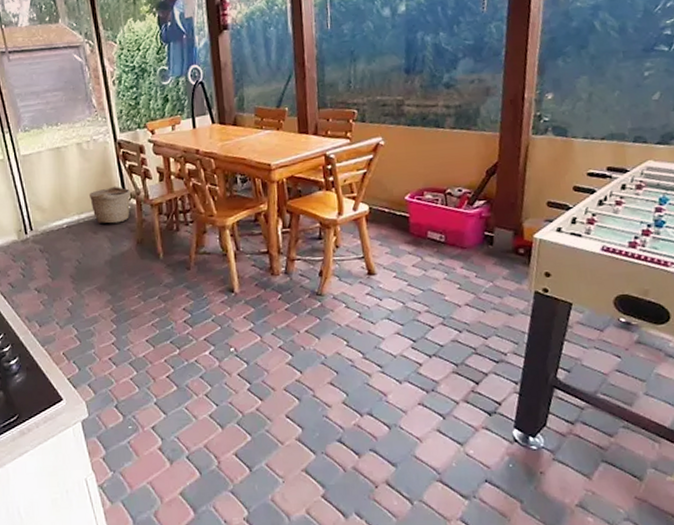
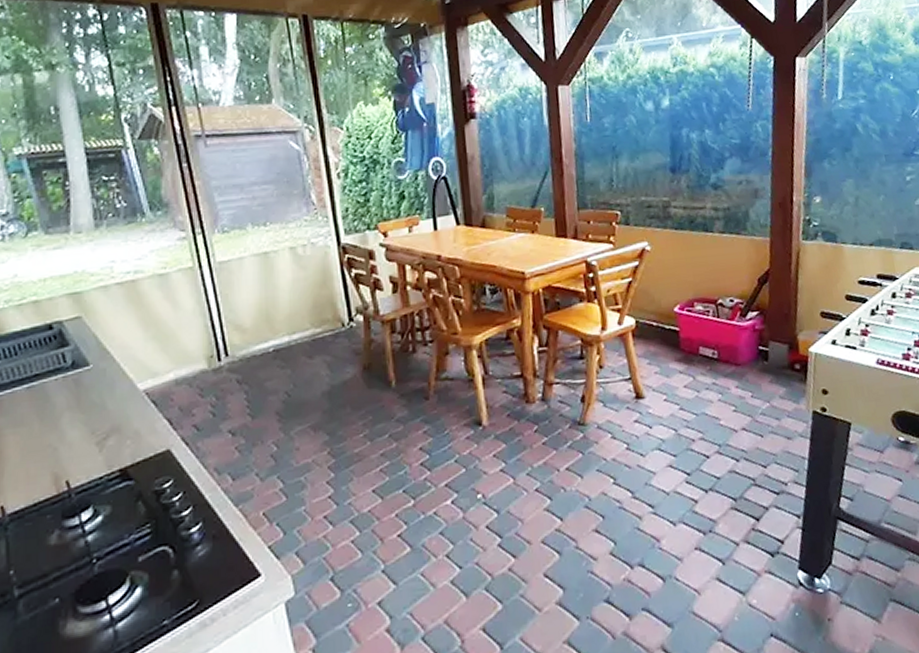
basket: present [88,186,130,224] -> none [303,299,356,346]

